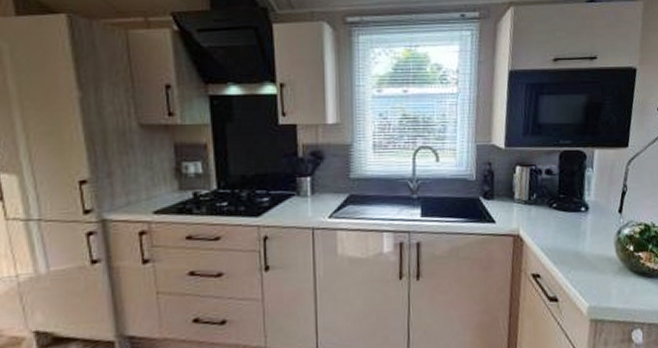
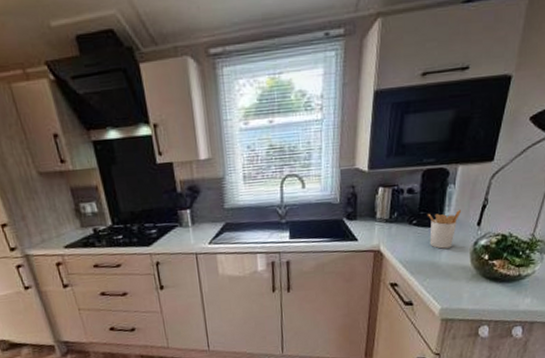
utensil holder: none [568,195,601,237] -> present [428,210,461,249]

